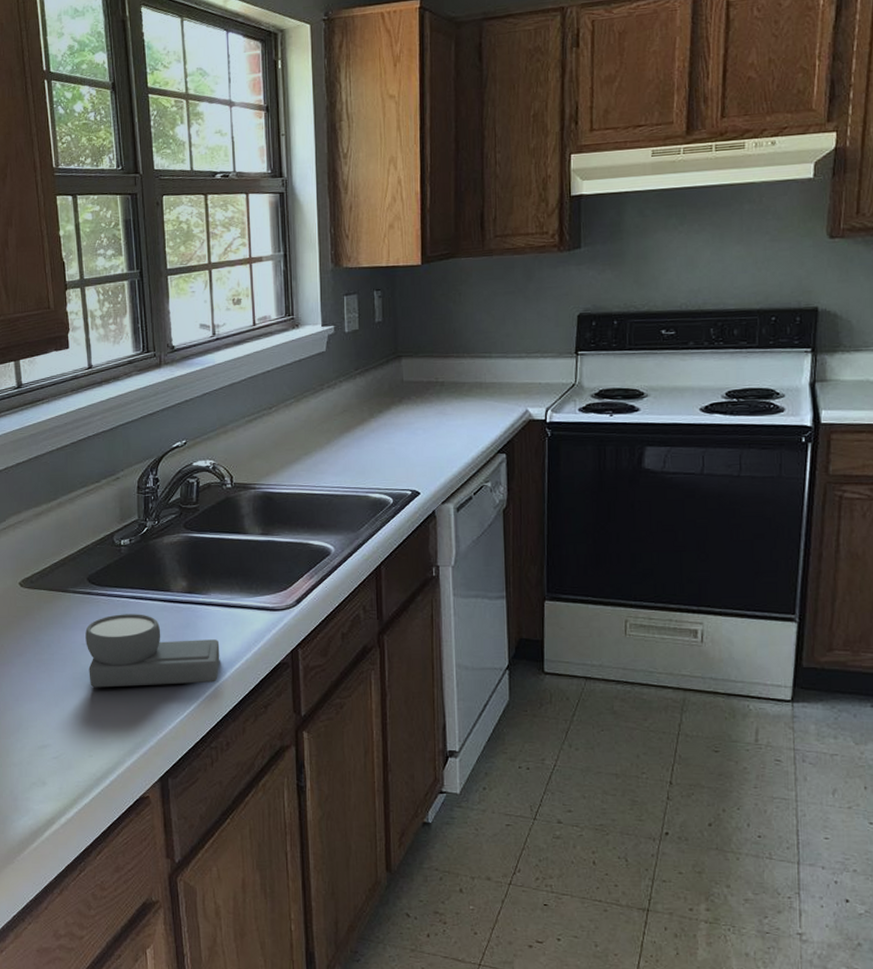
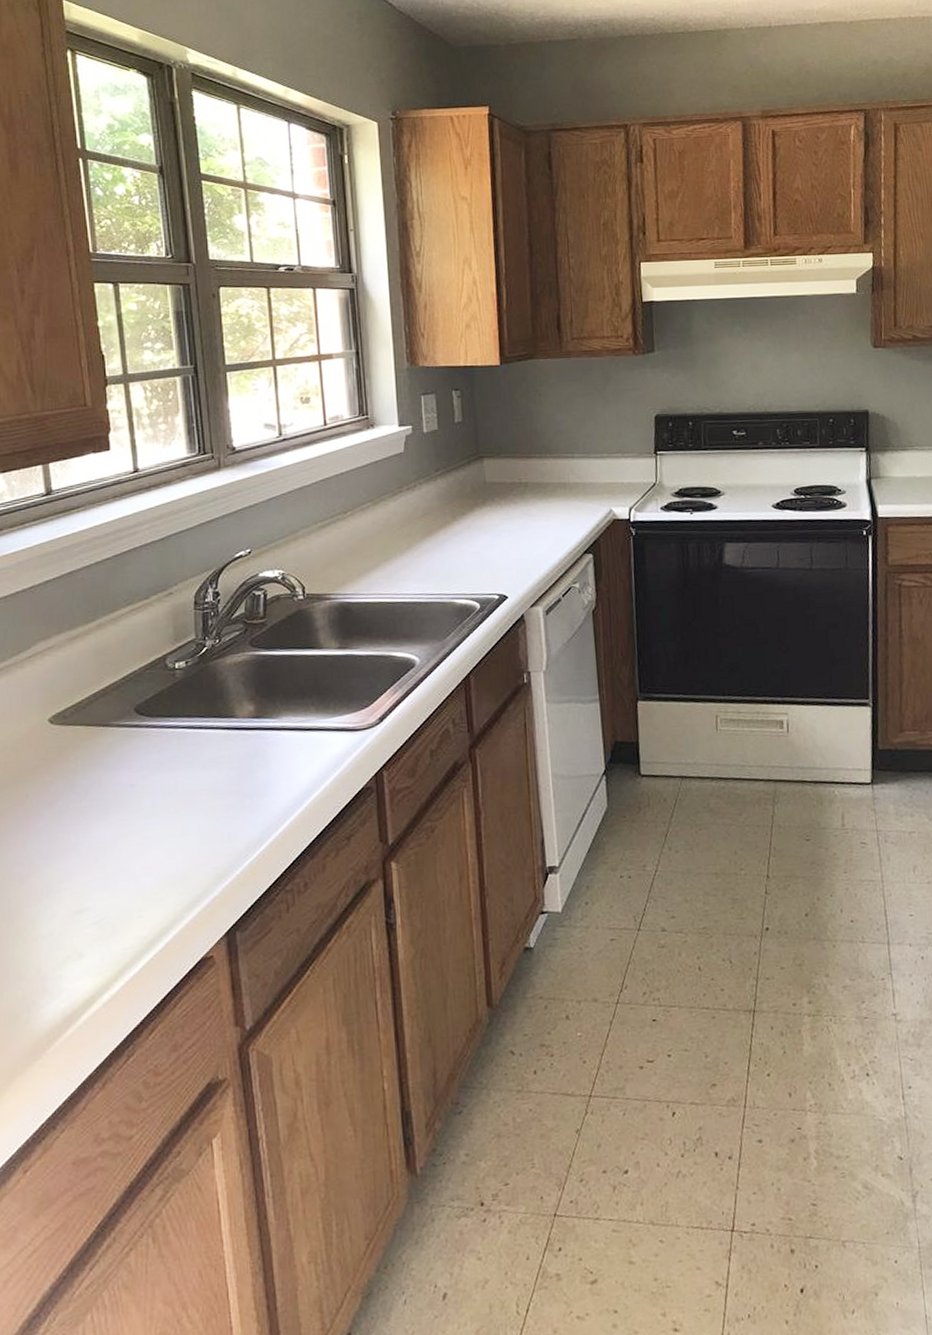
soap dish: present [85,614,220,688] -> none [132,745,295,836]

